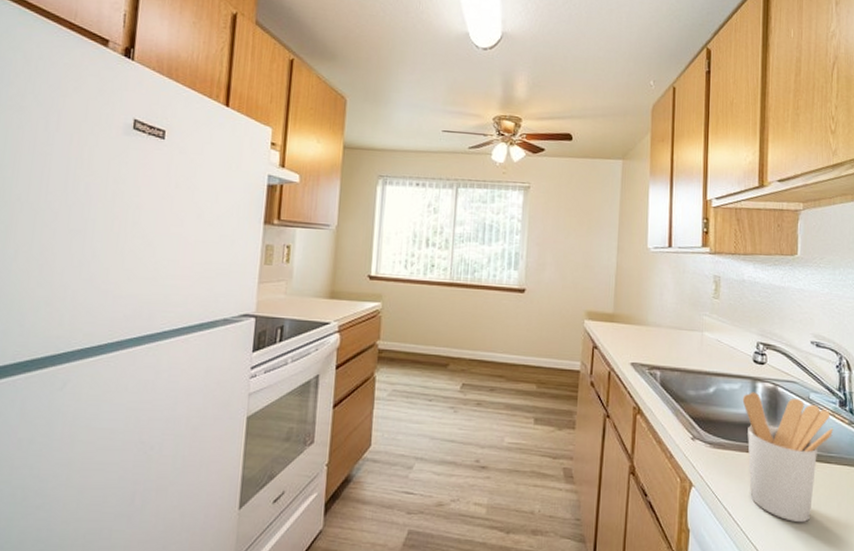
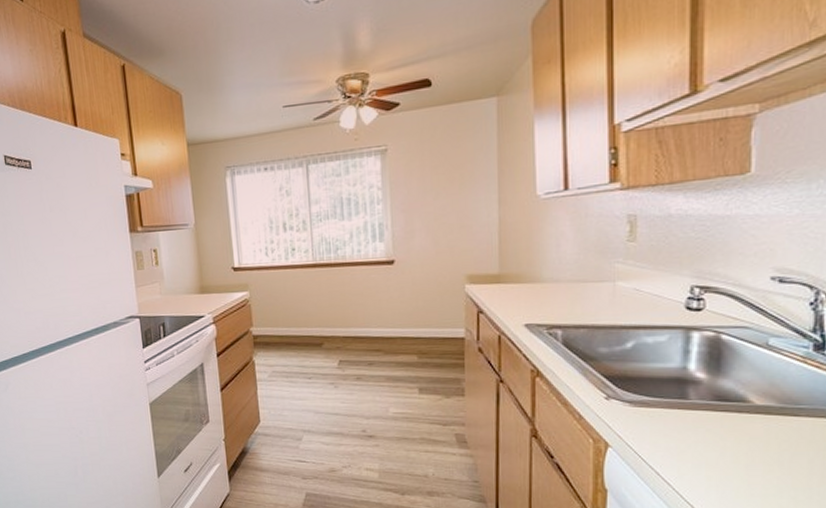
utensil holder: present [742,392,834,522] -> none [671,342,805,480]

